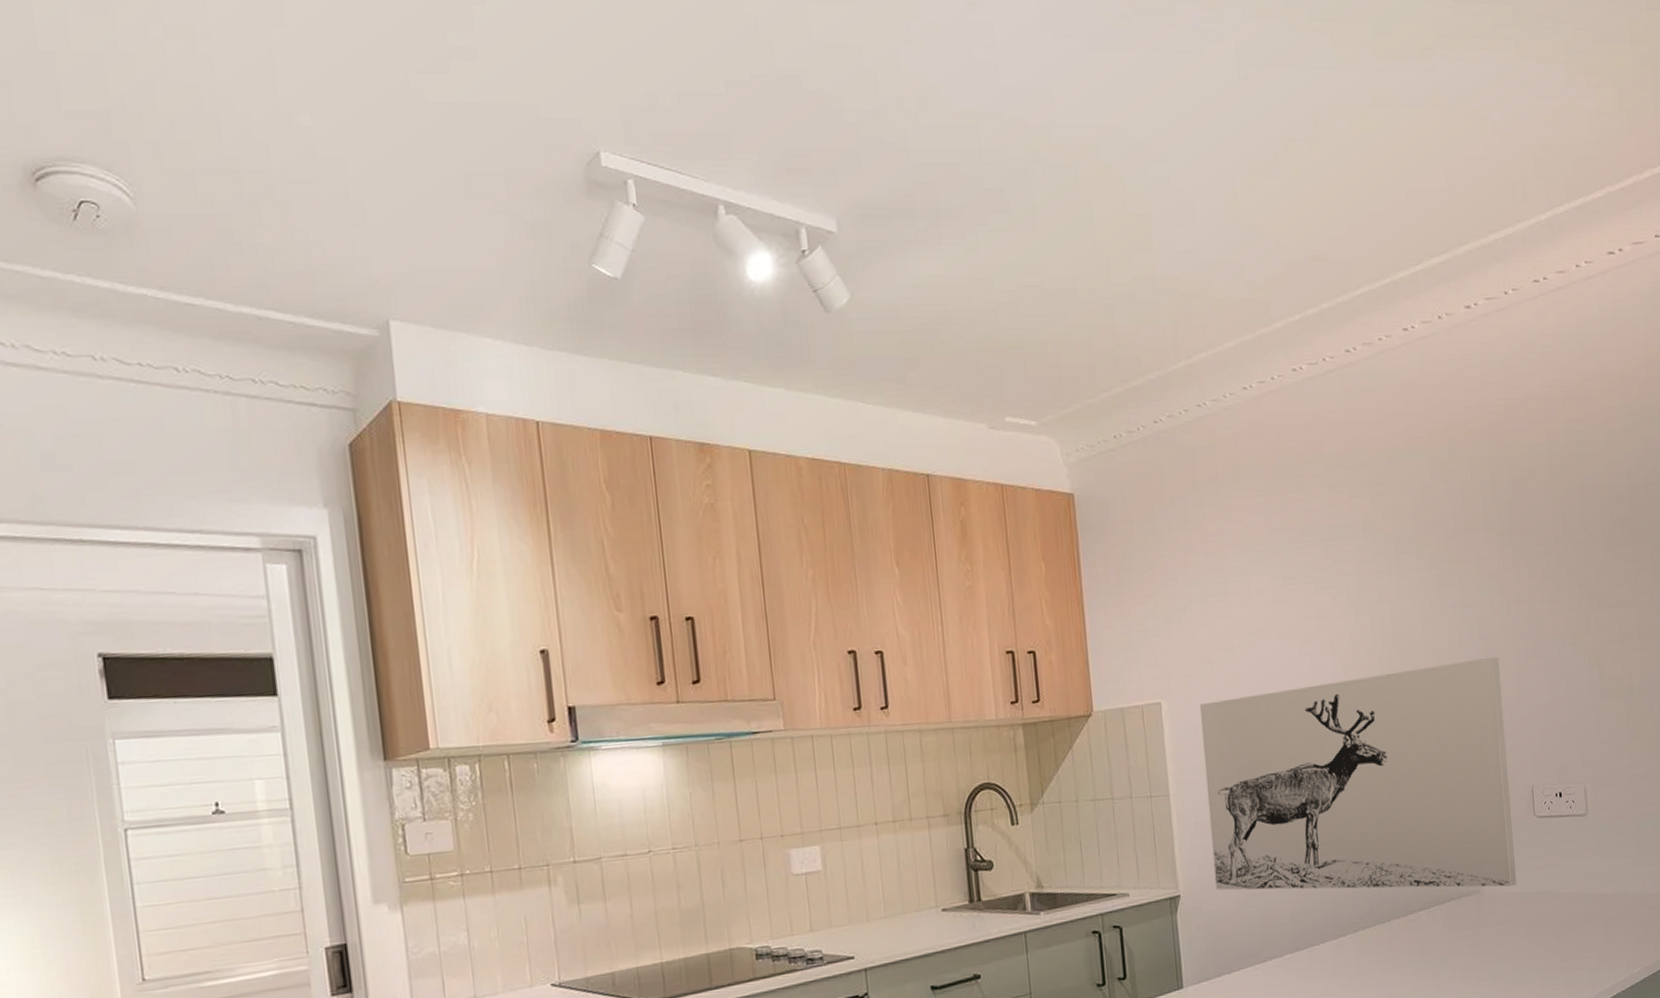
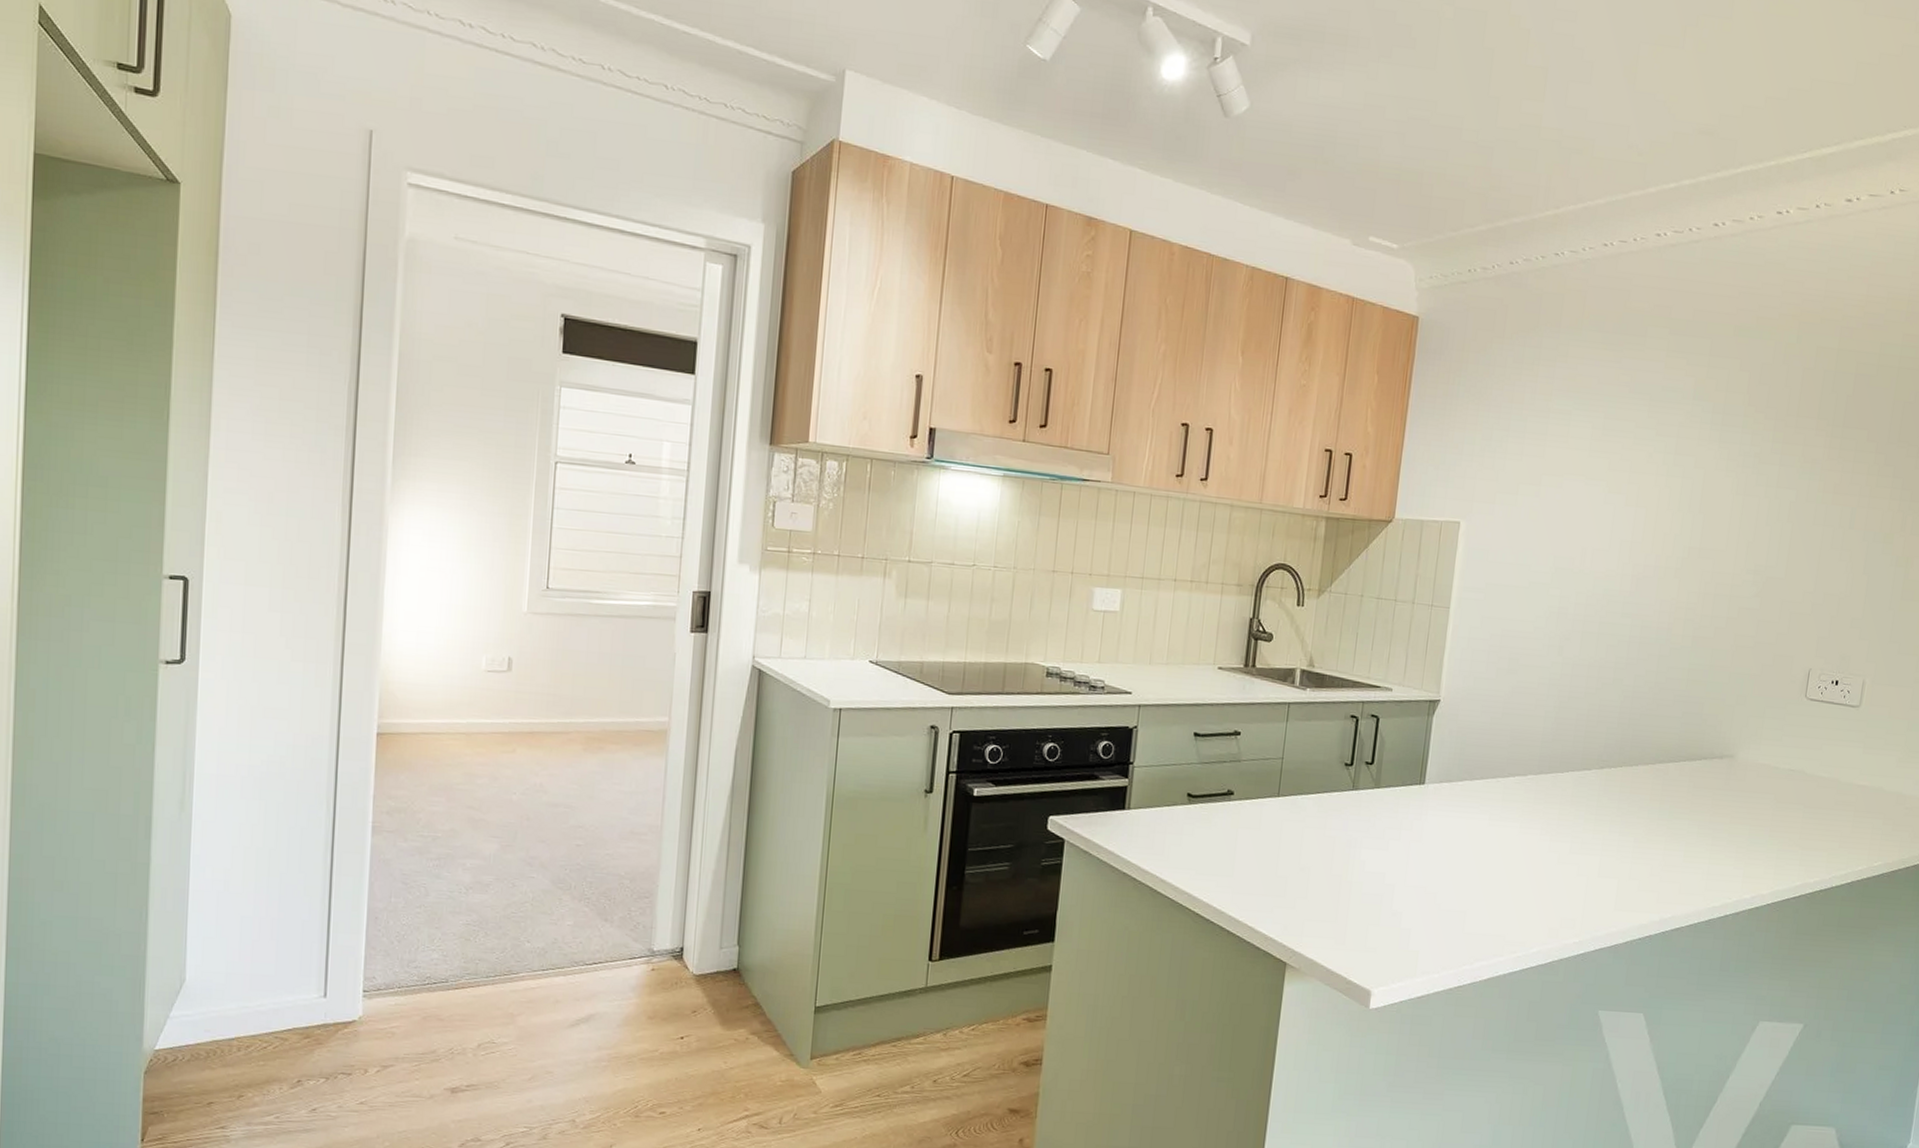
wall art: present [1199,656,1516,891] -> none [1475,530,1804,759]

